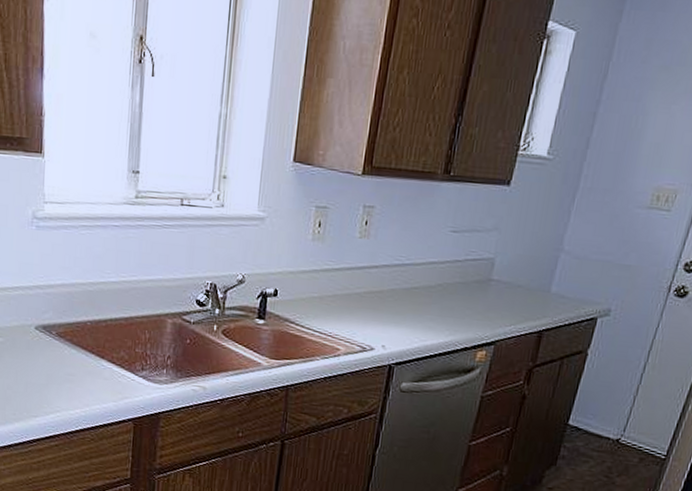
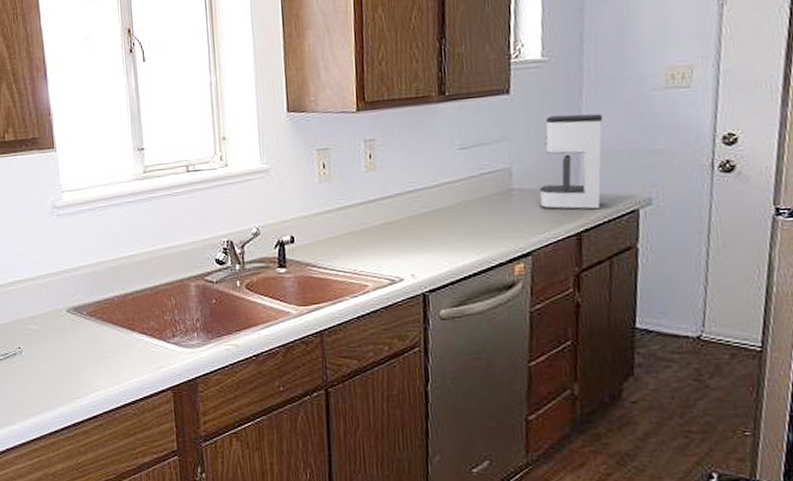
coffee maker: none [512,215,589,312] -> present [539,113,604,210]

